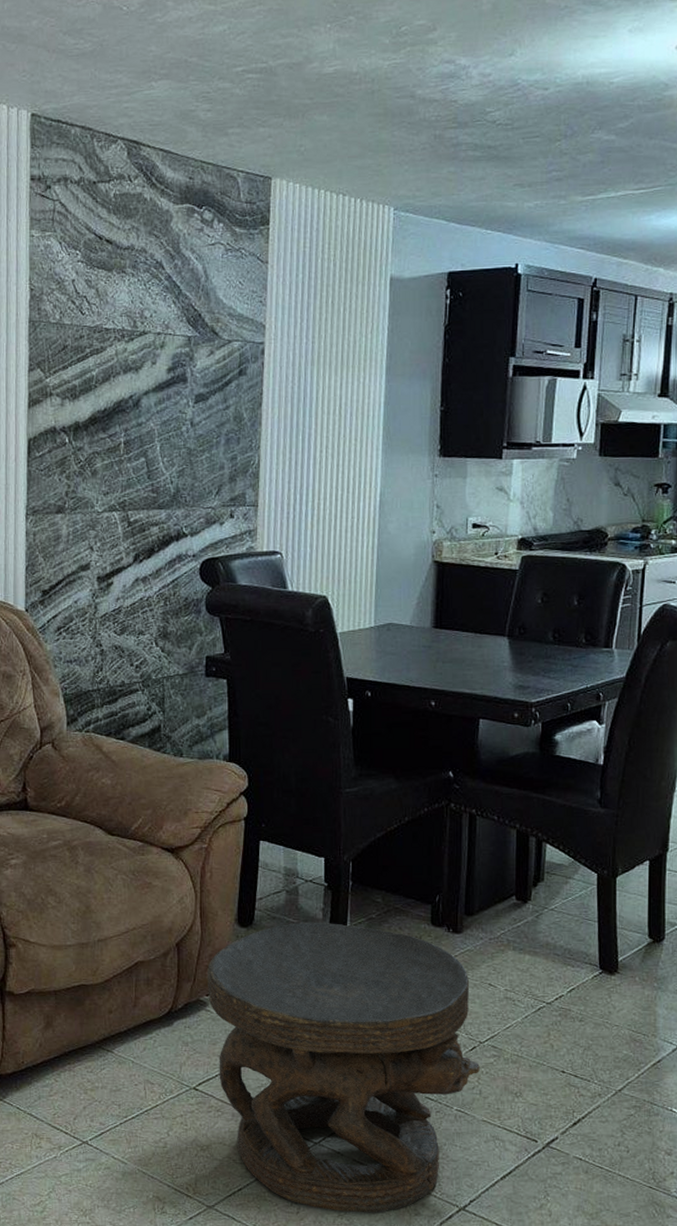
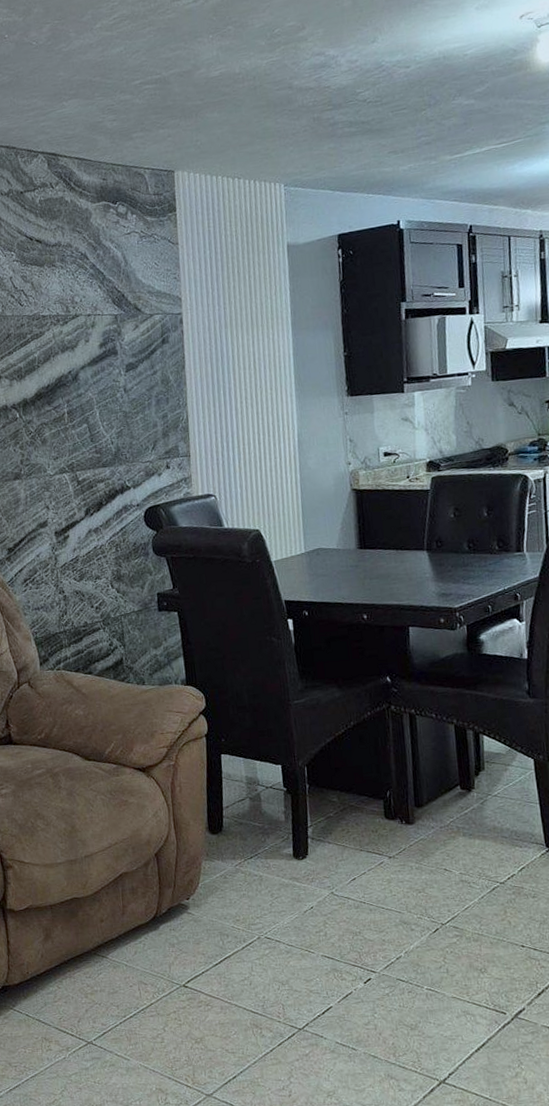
carved stool: present [207,922,480,1213] -> none [185,824,445,1092]

